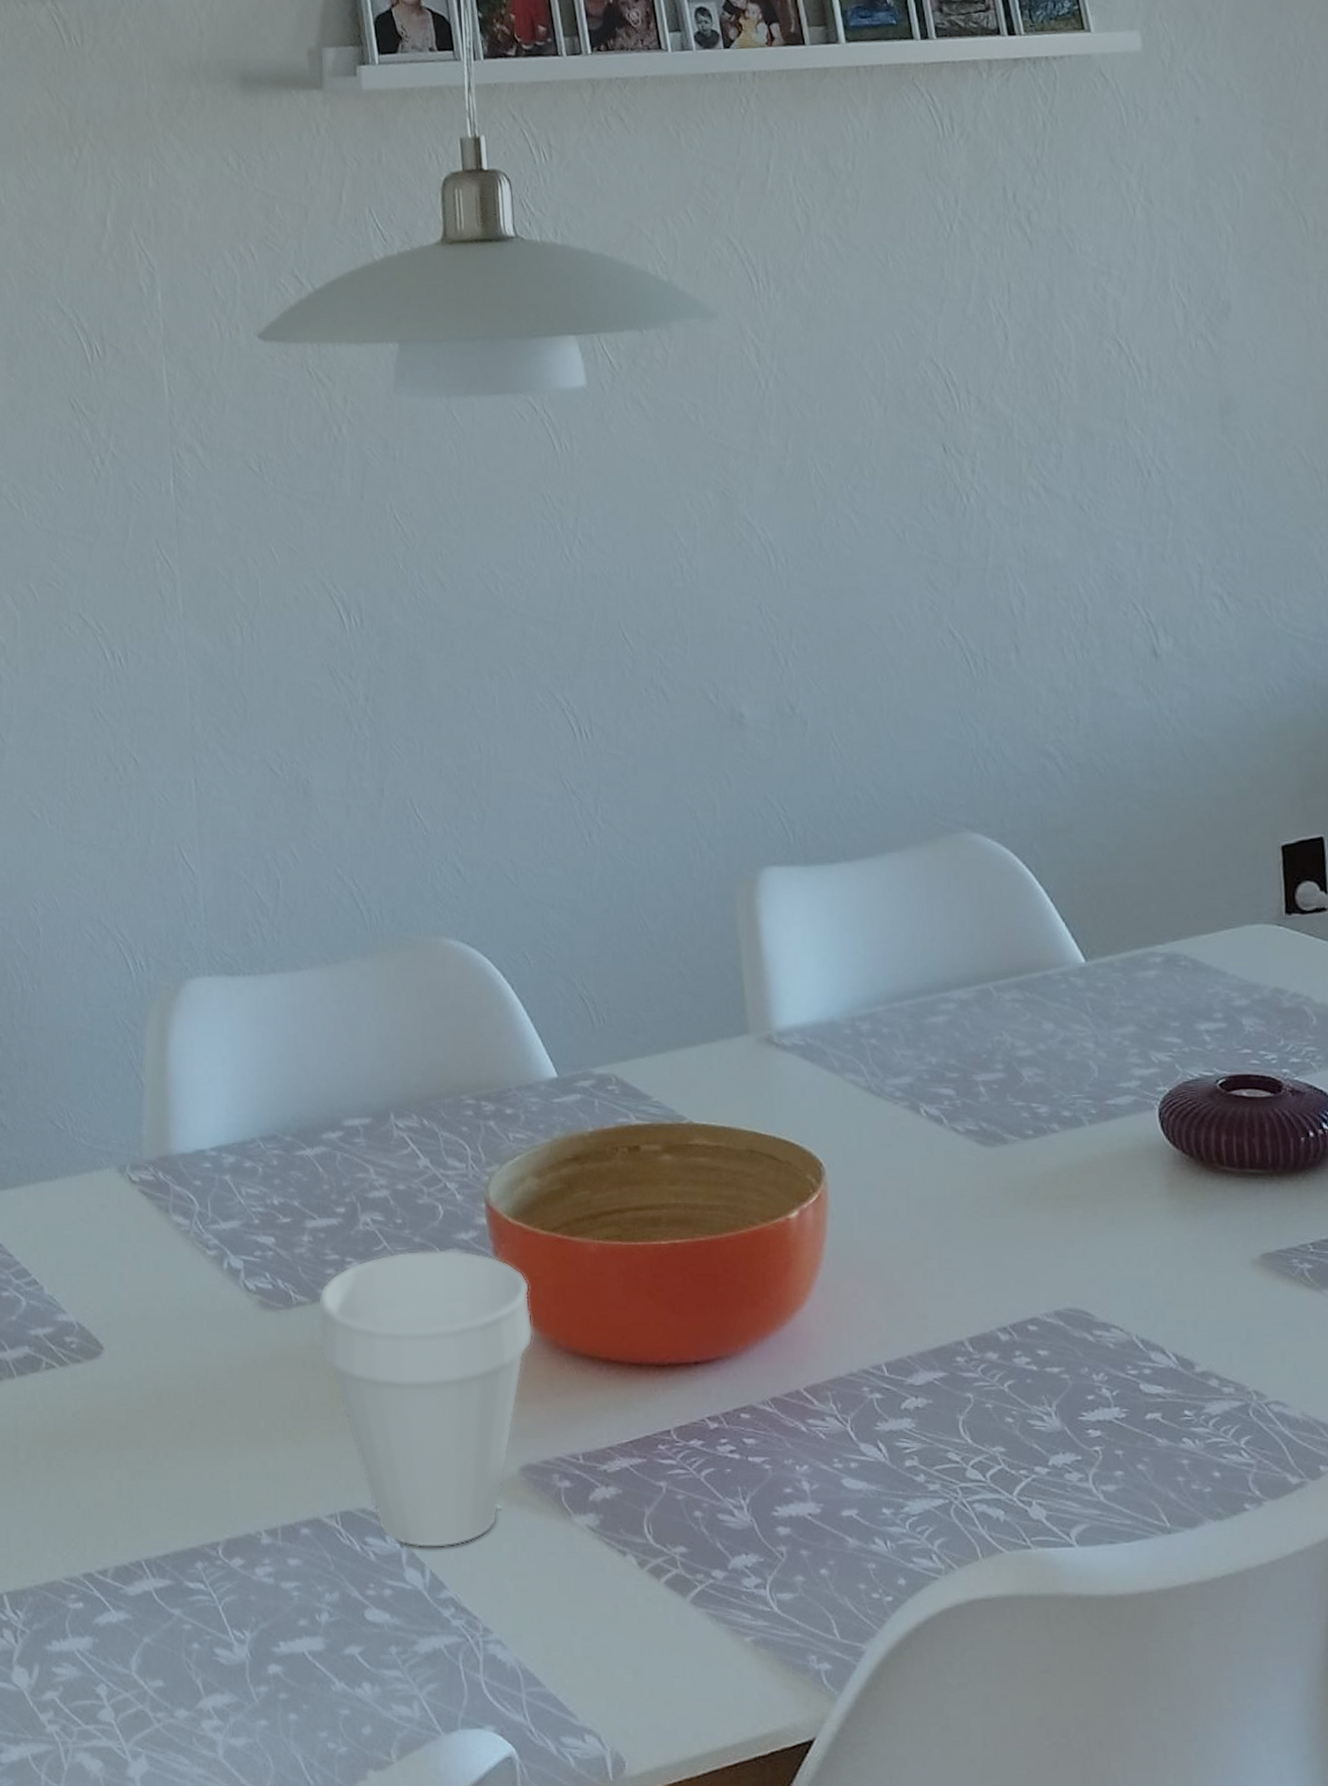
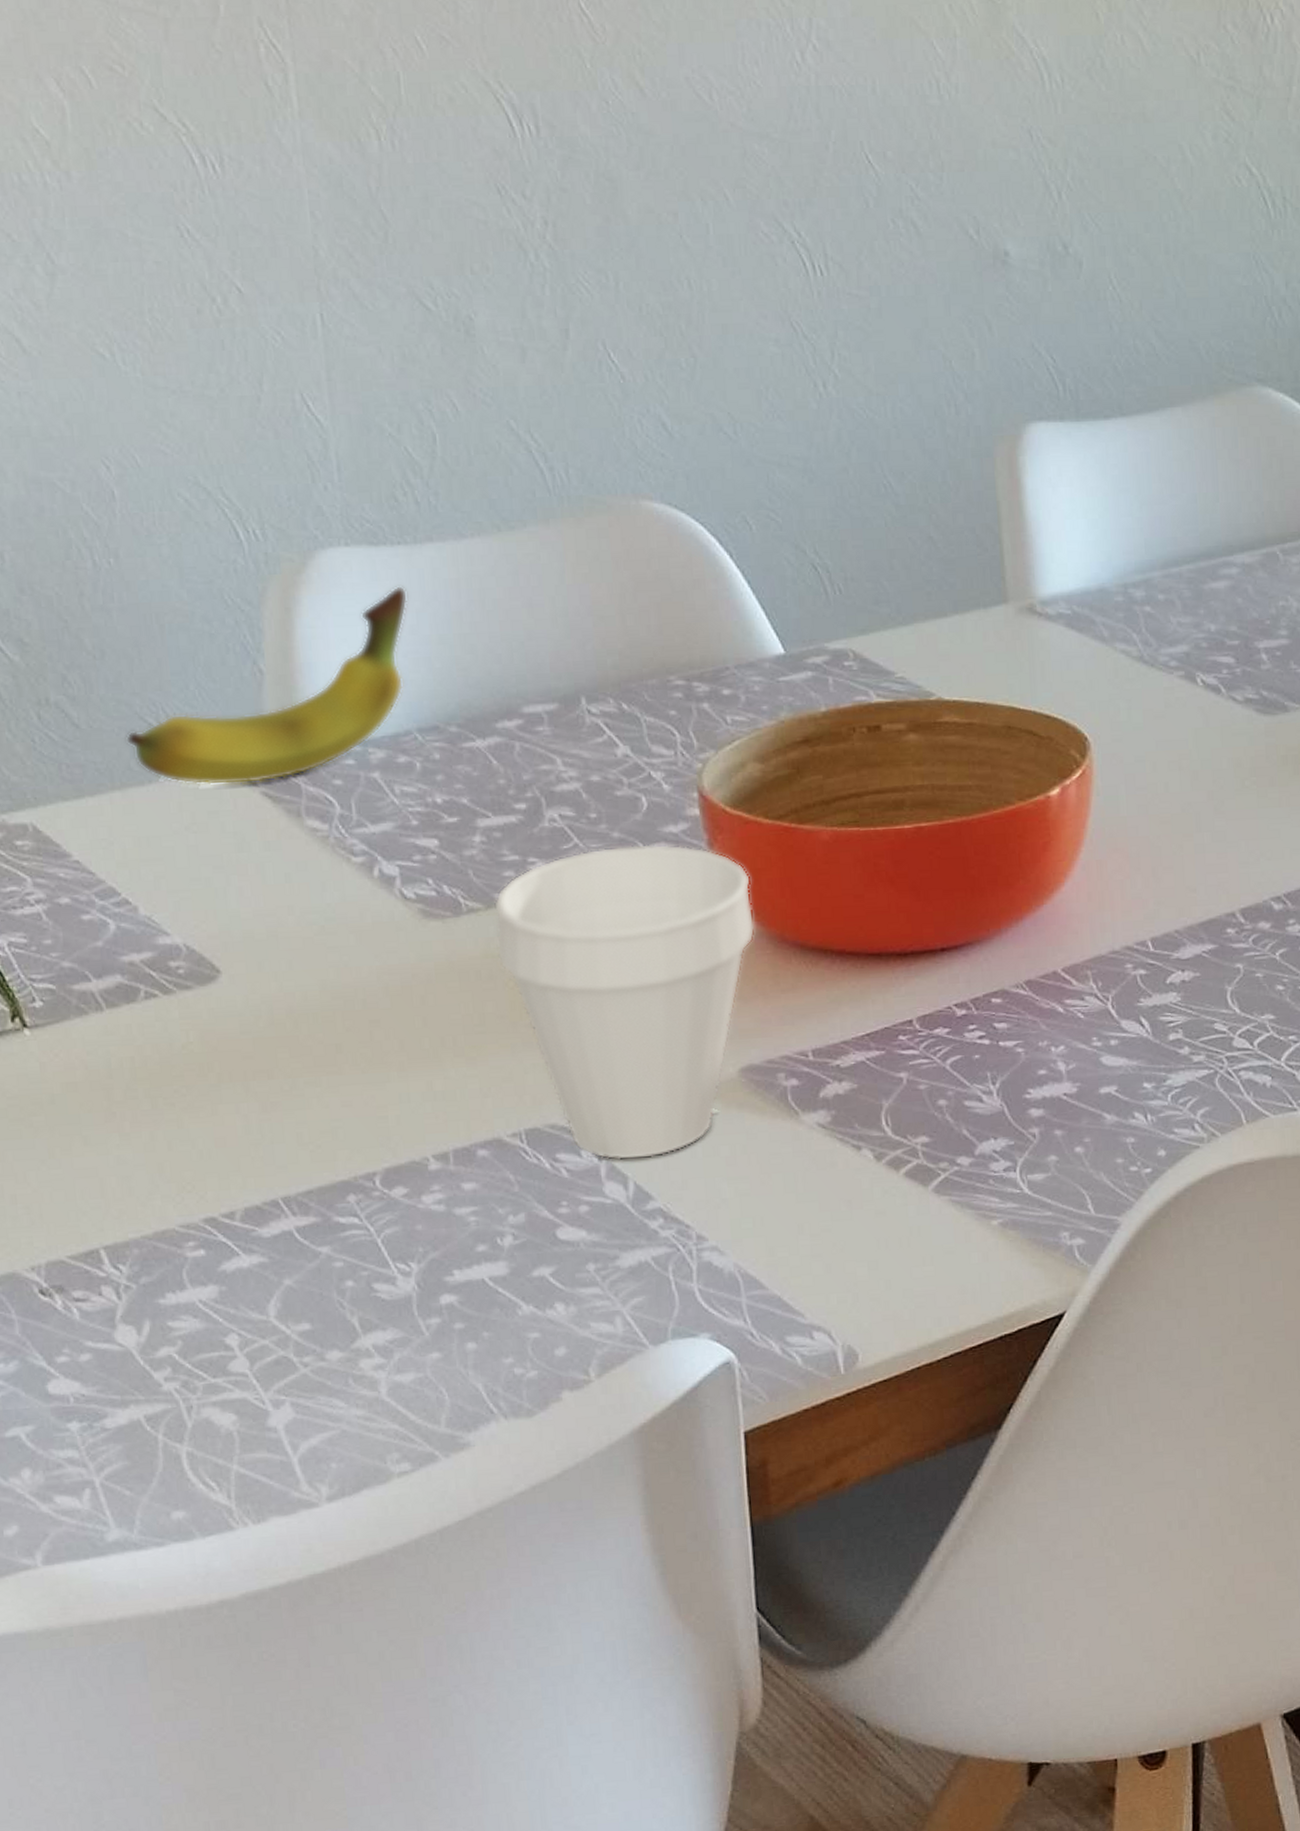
fruit: none [39,1011,256,1182] -> present [125,586,409,786]

